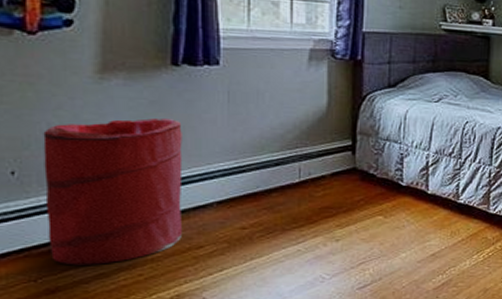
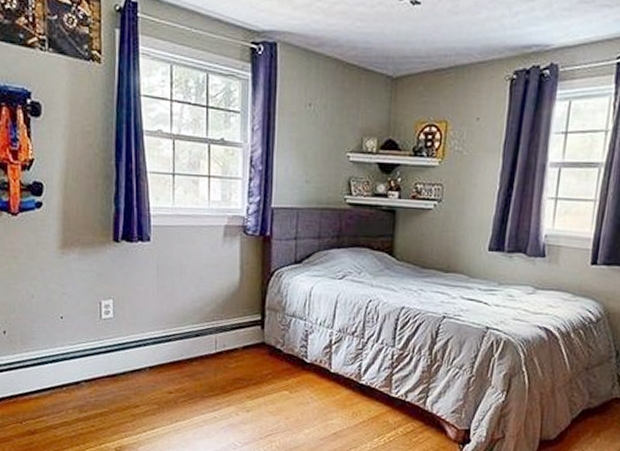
laundry hamper: present [43,118,183,266] -> none [23,289,123,414]

